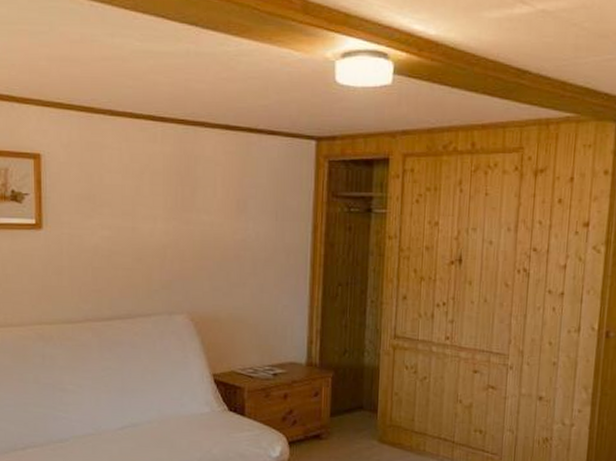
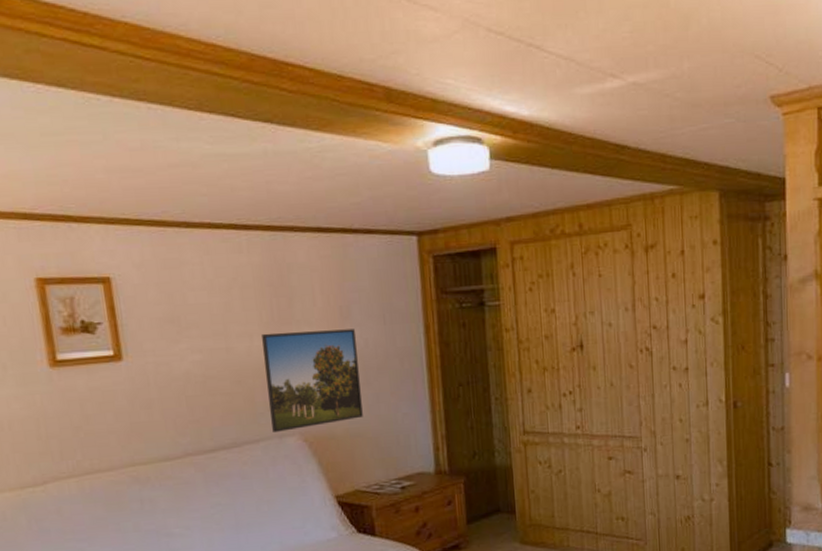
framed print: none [164,217,248,309] -> present [262,329,363,432]

